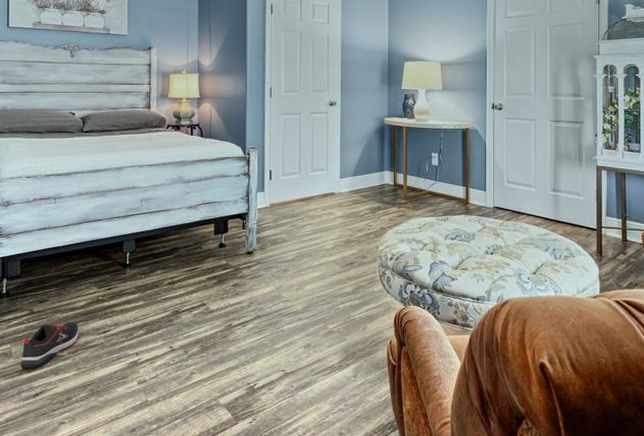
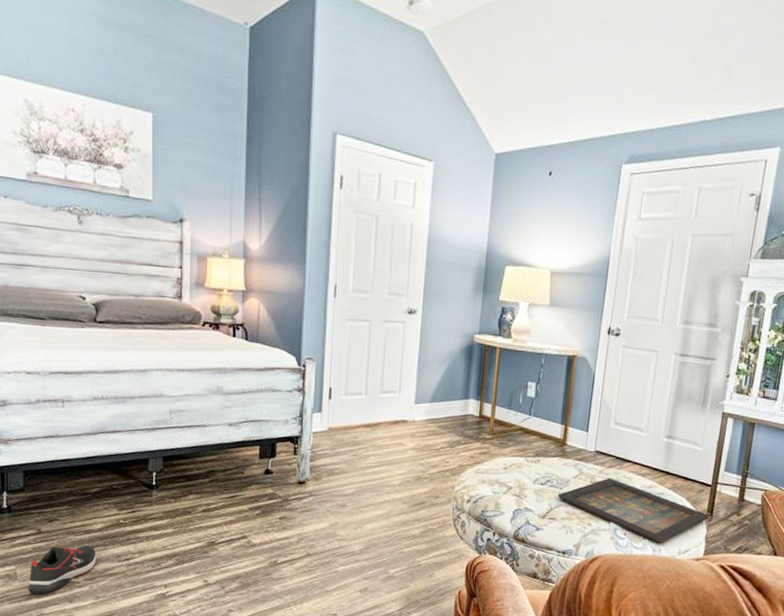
icon panel: none [466,229,600,285] -> present [557,478,710,544]

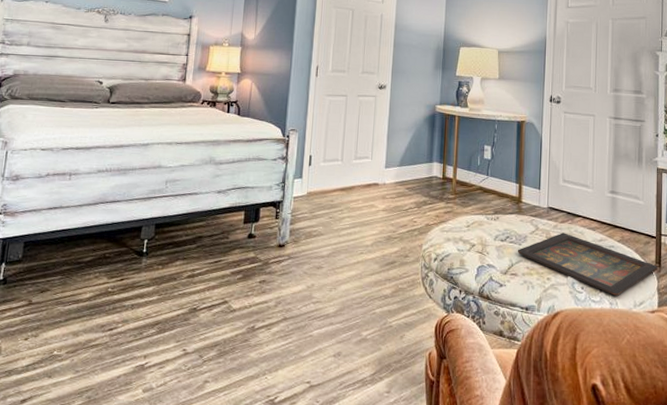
athletic shoe: present [28,545,97,595] -> none [9,316,82,370]

